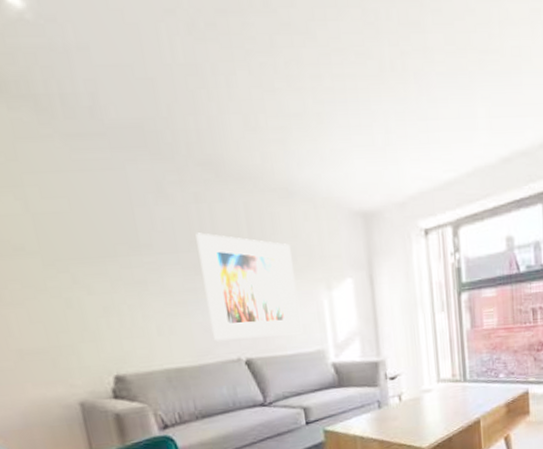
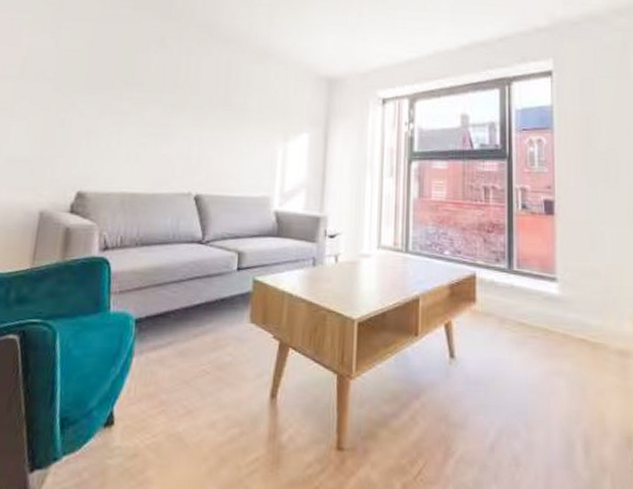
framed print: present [195,232,303,341] -> none [172,78,258,178]

